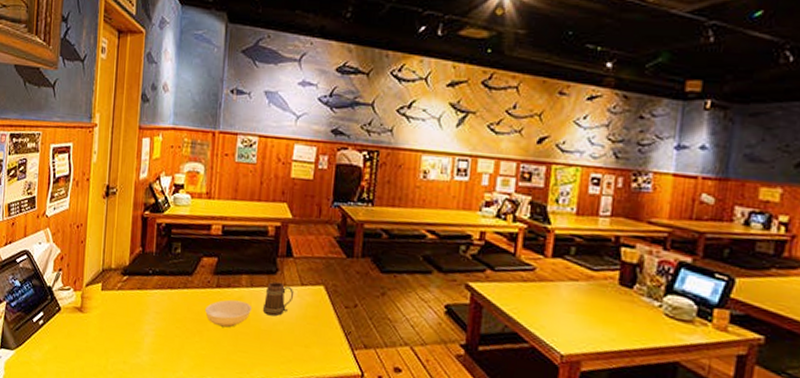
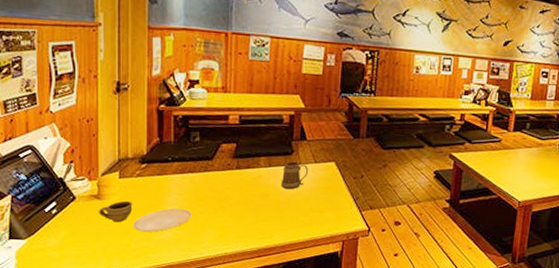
cup: none [79,315,112,340] -> present [98,200,133,223]
plate: none [111,328,169,354] -> present [133,208,192,232]
bowl: present [205,299,252,328] -> none [227,178,270,202]

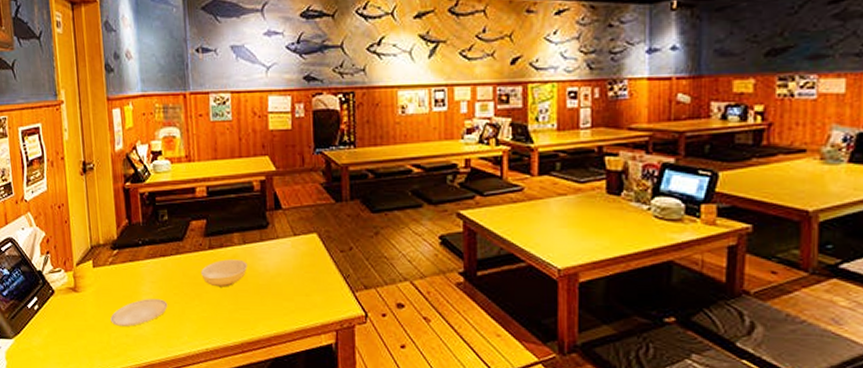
cup: present [98,200,133,223] -> none [76,292,109,317]
bowl: none [227,178,270,202] -> present [201,259,247,287]
beer mug: present [280,161,308,190] -> none [258,235,287,270]

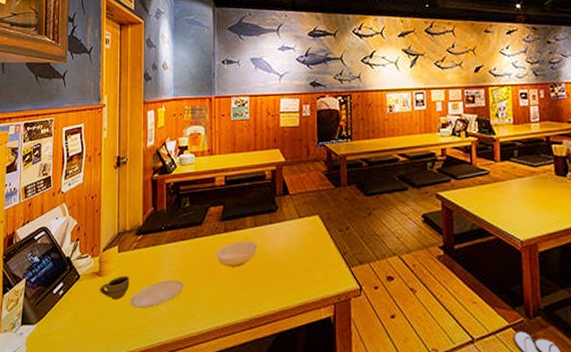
cup: none [76,292,109,317] -> present [99,275,130,300]

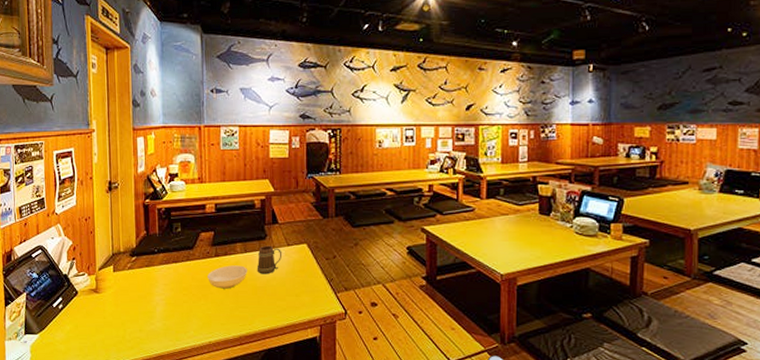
cup: present [99,275,130,300] -> none [96,293,126,315]
plate: present [130,280,184,308] -> none [126,299,178,323]
beer mug: none [267,218,293,250] -> present [257,245,281,274]

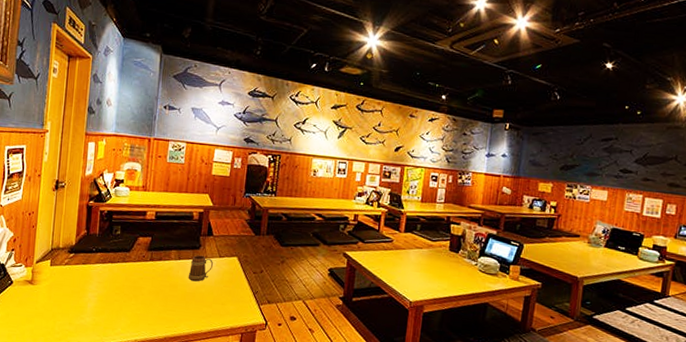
bowl: present [208,265,247,289] -> none [140,270,179,292]

